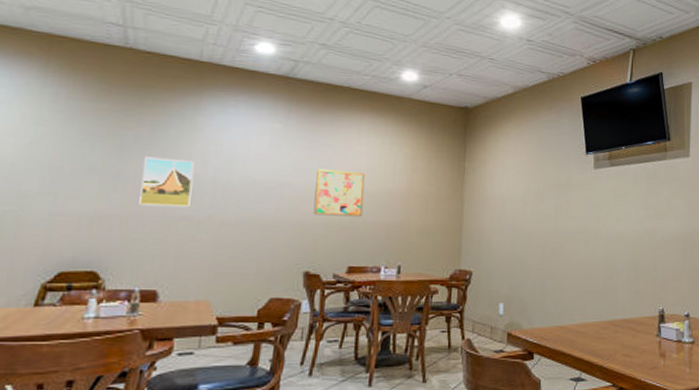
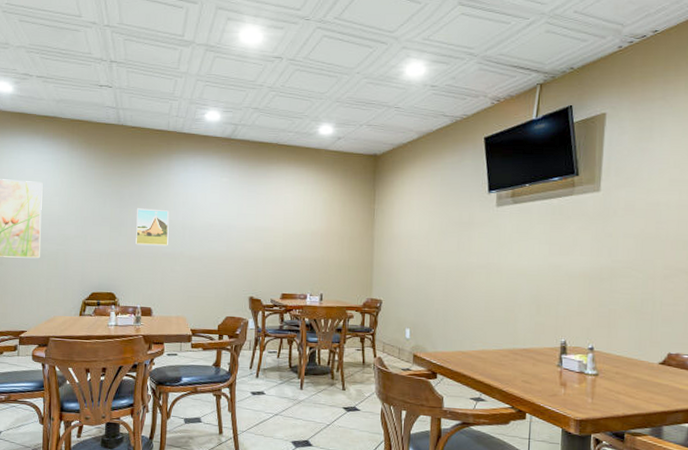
wall art: present [313,169,365,217] -> none [254,214,292,253]

